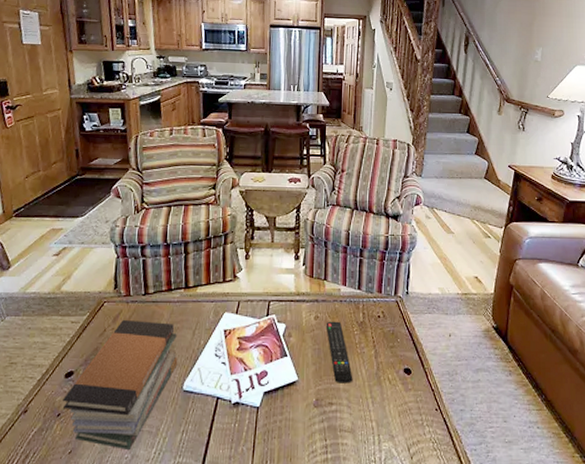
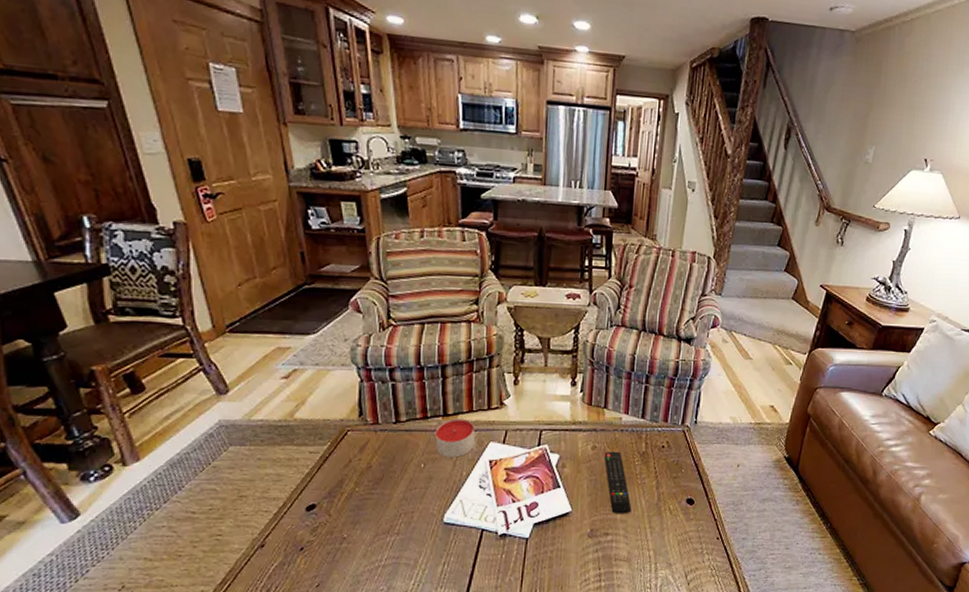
book stack: present [63,319,178,450] -> none [305,449,437,582]
candle: none [177,290,212,327] -> present [435,418,475,458]

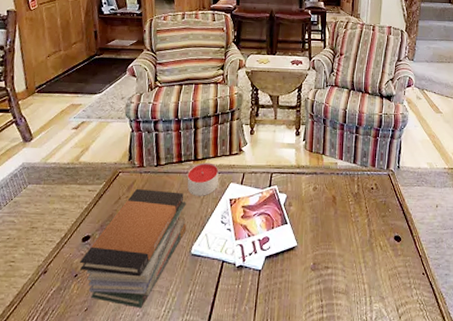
book stack: none [305,449,437,582] -> present [80,188,187,308]
remote control: present [604,451,632,514] -> none [323,192,348,249]

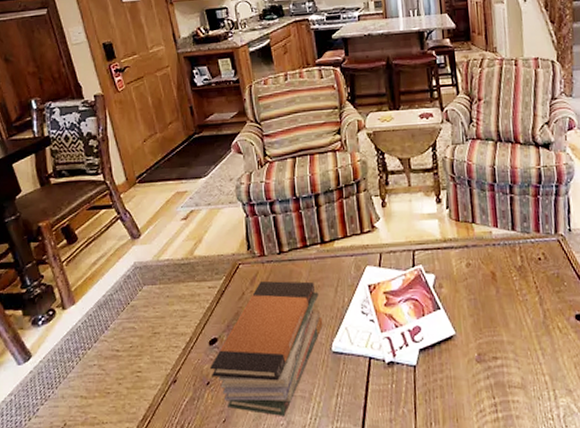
candle: present [187,162,219,196] -> none [315,244,352,285]

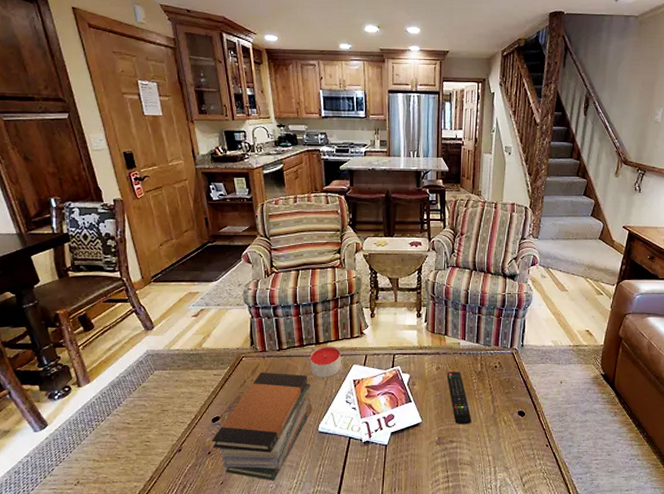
candle: none [315,244,352,285] -> present [310,346,341,378]
remote control: none [479,267,518,335] -> present [446,371,472,424]

